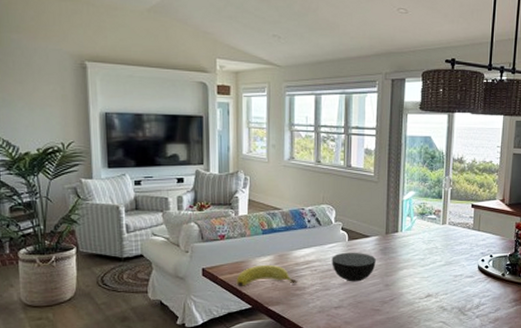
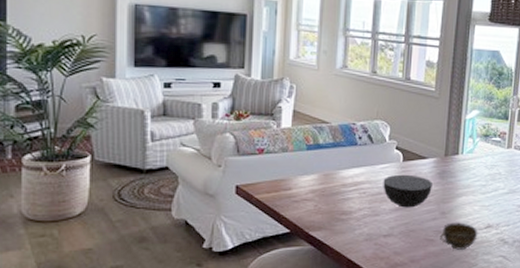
banana: present [236,264,298,288] -> none [274,184,344,209]
cup: none [385,293,420,318] -> present [440,222,478,250]

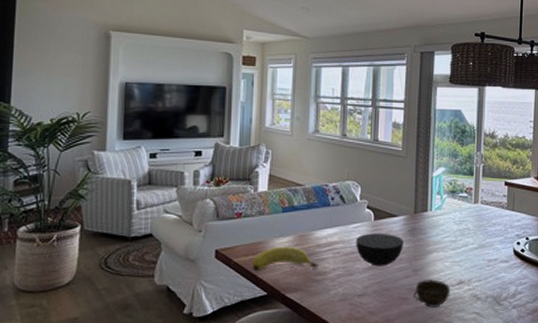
banana: none [274,184,344,209] -> present [251,246,319,272]

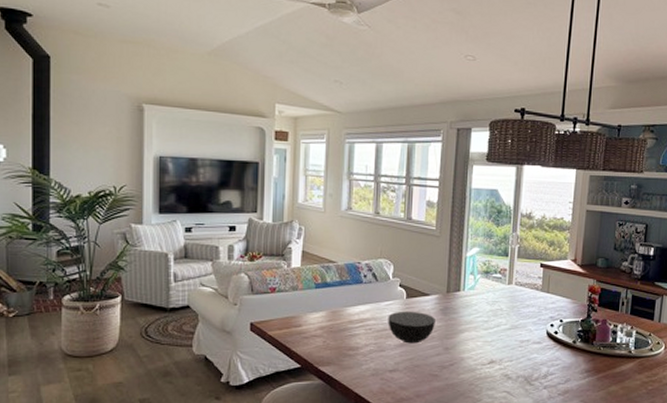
banana: present [251,246,319,272] -> none [285,321,351,345]
cup: present [413,279,451,308] -> none [444,358,482,385]

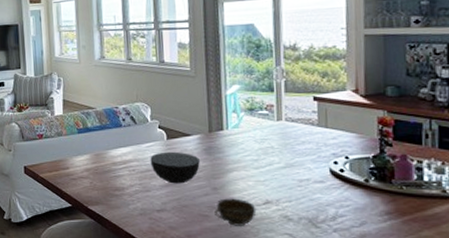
cup: none [444,358,482,385] -> present [215,198,257,226]

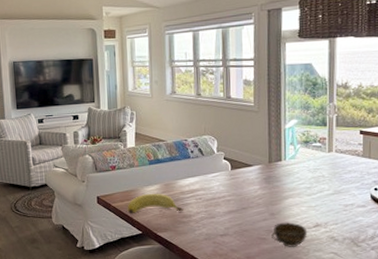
banana: none [55,163,116,186] -> present [127,193,184,215]
bowl: present [150,151,200,184] -> none [215,181,260,211]

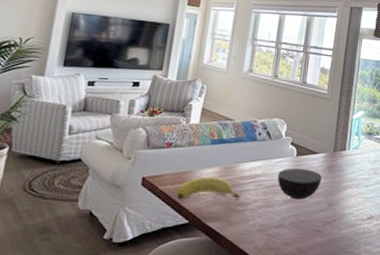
bowl: none [215,181,260,211] -> present [277,168,322,200]
cup: present [271,222,308,247] -> none [326,214,361,240]

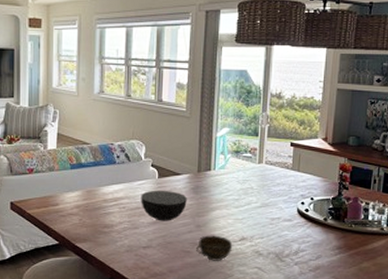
banana: present [176,176,241,200] -> none [44,200,106,223]
cup: none [326,214,361,240] -> present [196,235,233,261]

